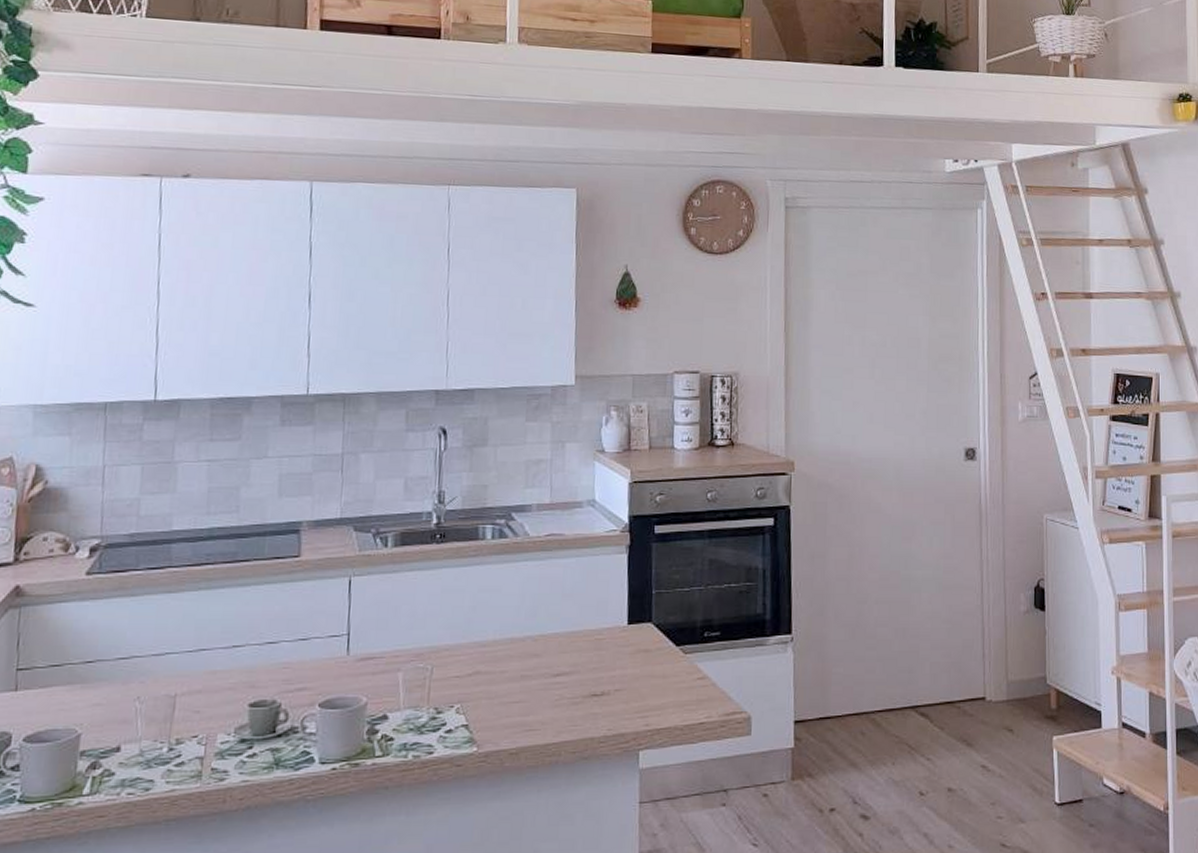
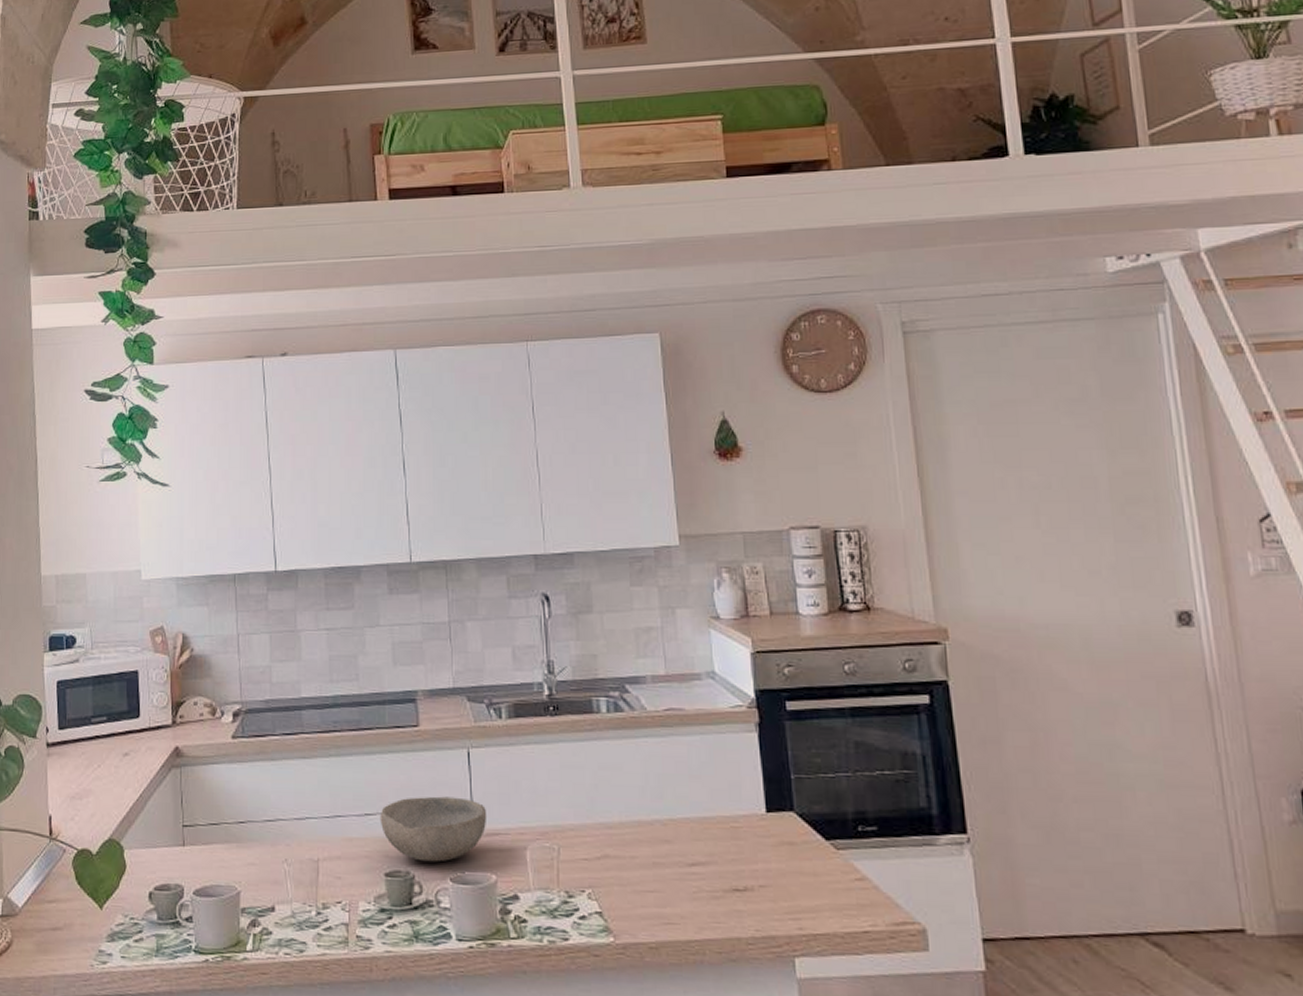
bowl: none [248,624,363,690] -> present [379,796,487,862]

